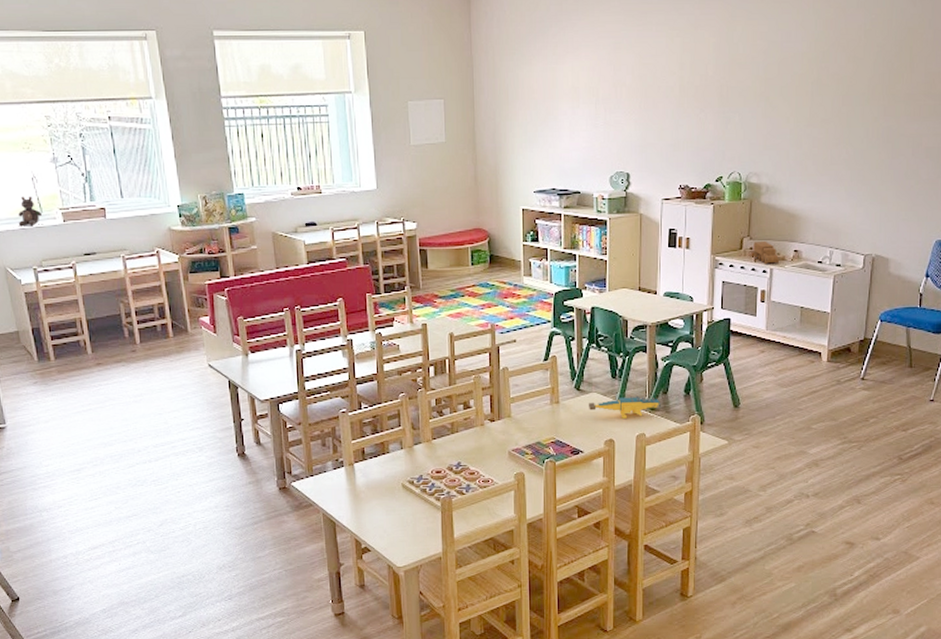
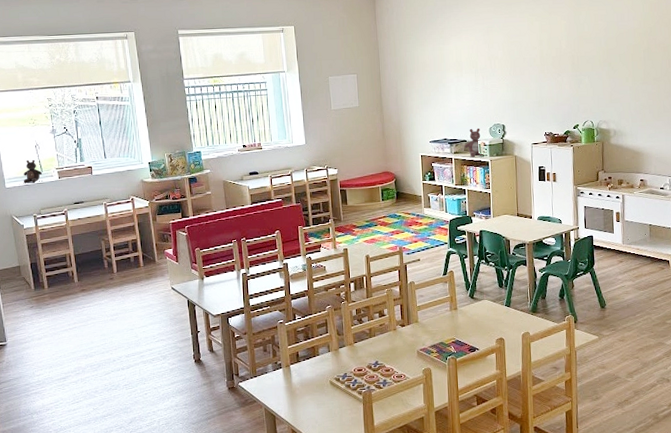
stuffed animal: none [577,176,603,214] -> present [464,128,485,158]
toy dinosaur: present [588,396,661,419] -> none [481,301,541,320]
toy truck: present [752,242,779,264] -> none [607,174,629,191]

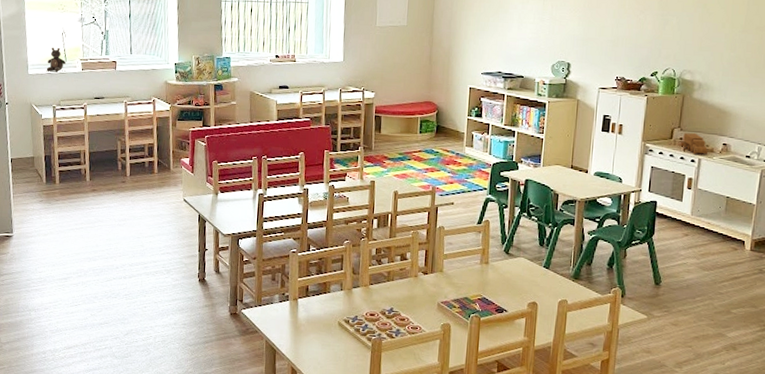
stuffed animal: present [464,128,485,158] -> none [520,63,543,97]
toy truck: none [607,174,629,191] -> present [682,133,708,155]

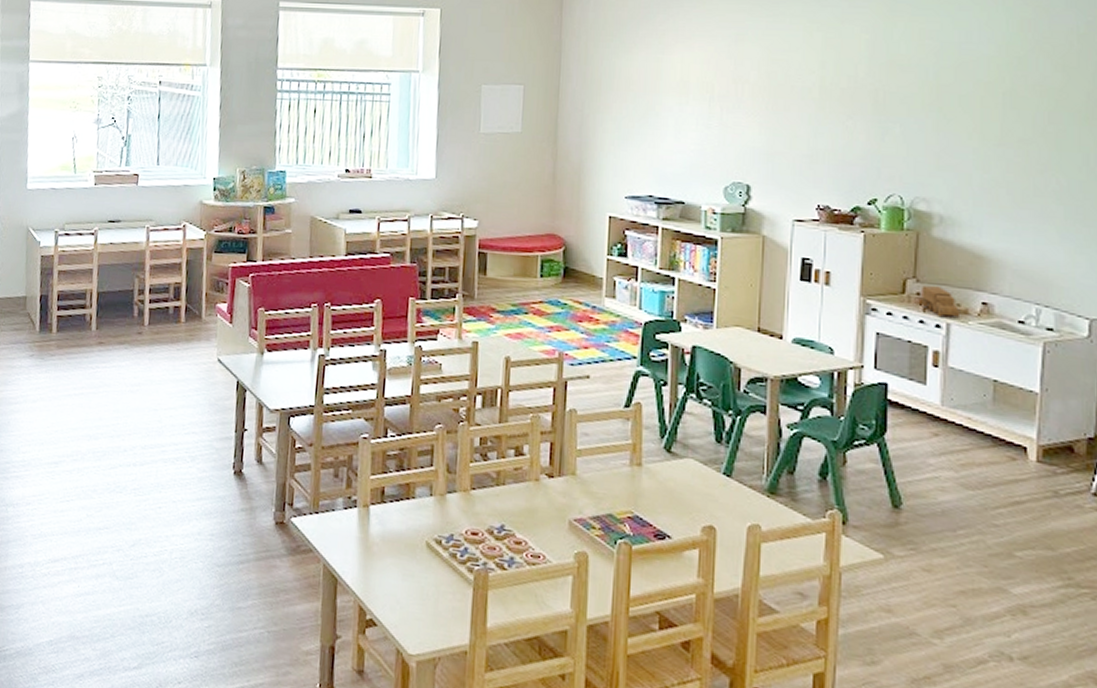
stuffed animal: present [46,47,67,72] -> none [49,155,76,187]

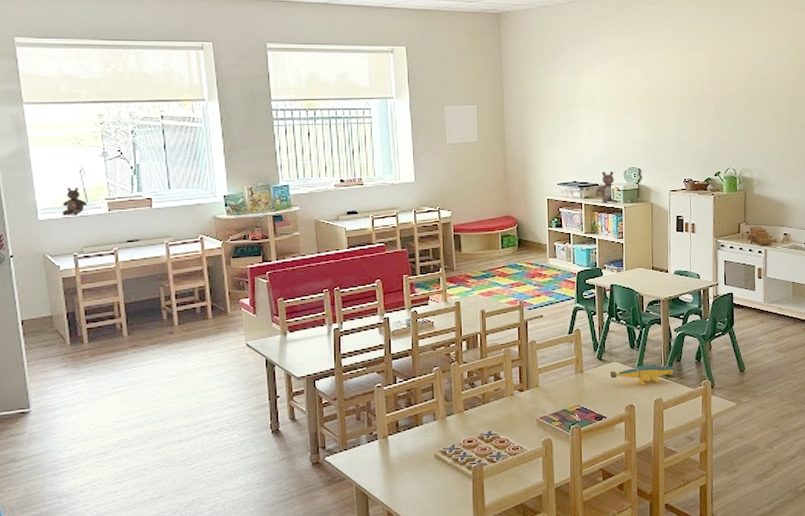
stuffed animal: none [49,155,76,187] -> present [62,187,88,216]
stuffed animal: none [679,185,713,230] -> present [595,171,618,204]
toy dinosaur: none [681,470,784,501] -> present [609,364,675,385]

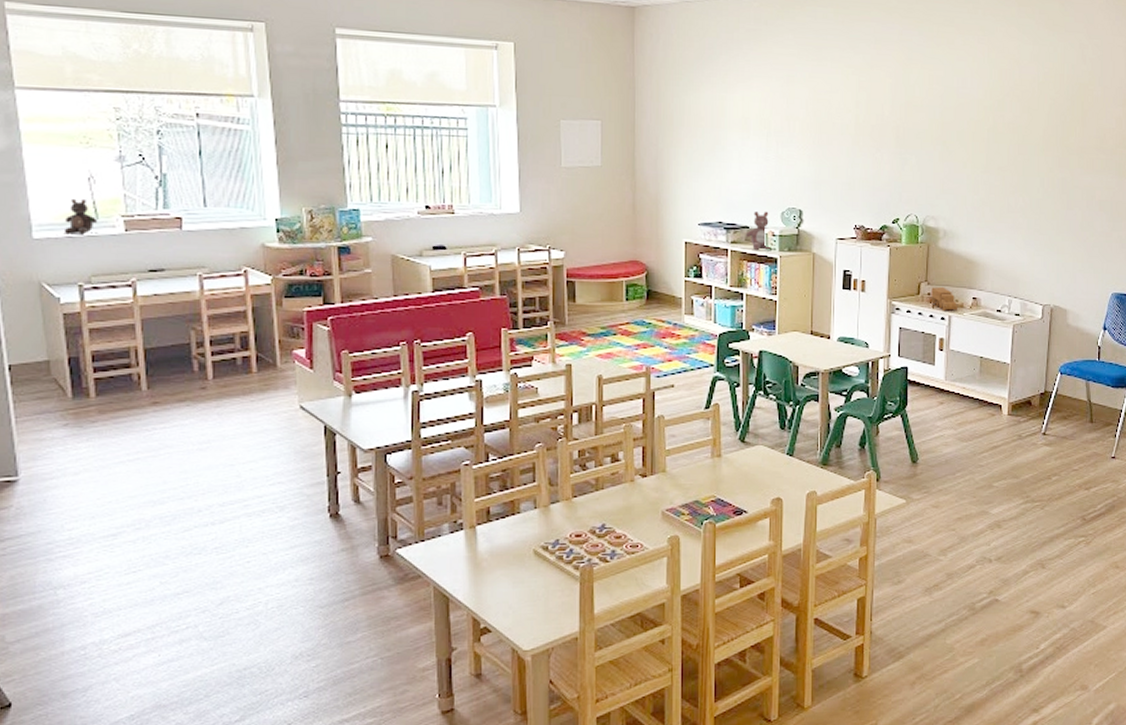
toy dinosaur: present [609,364,675,385] -> none [753,449,833,474]

